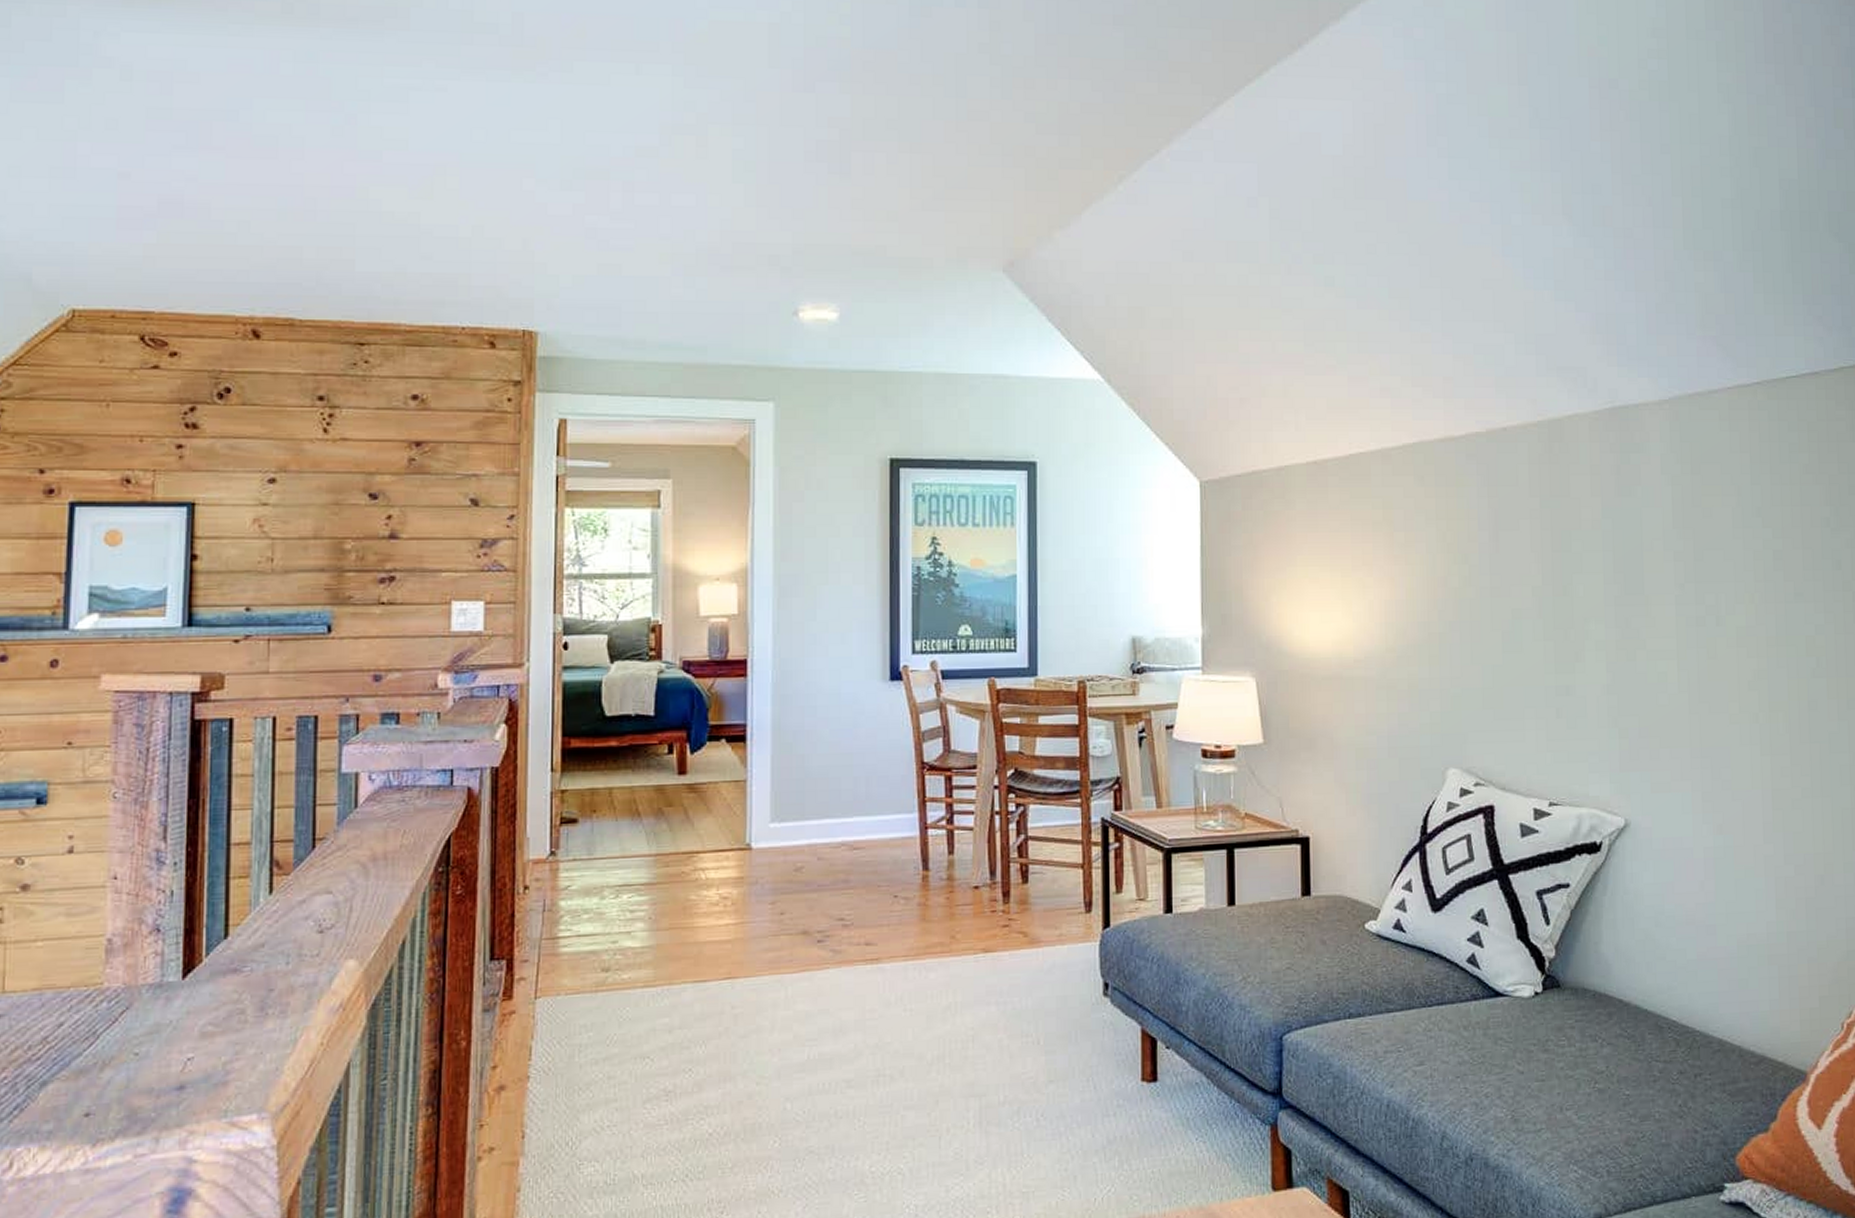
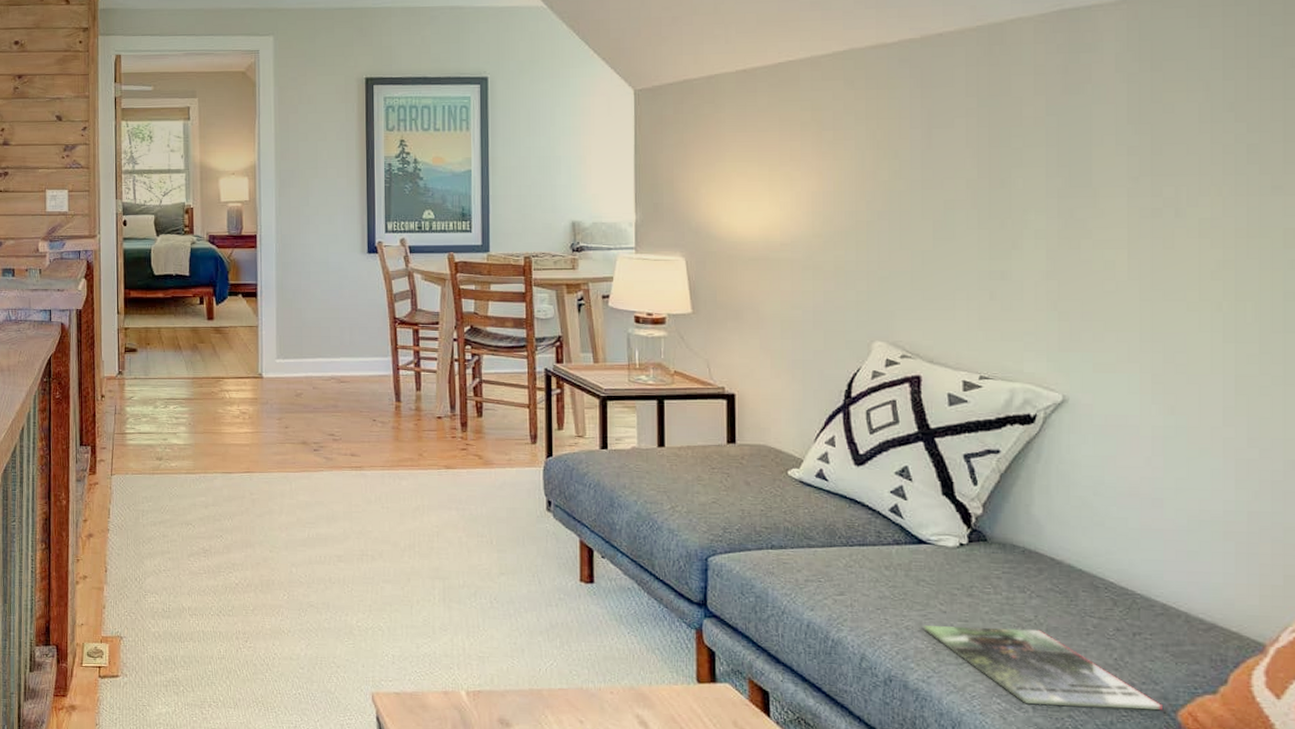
magazine: none [1502,1081,1722,1167] -> present [923,625,1162,710]

